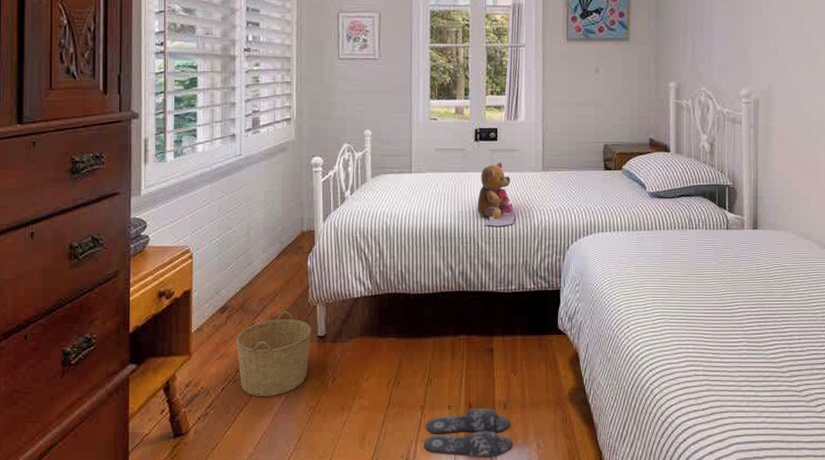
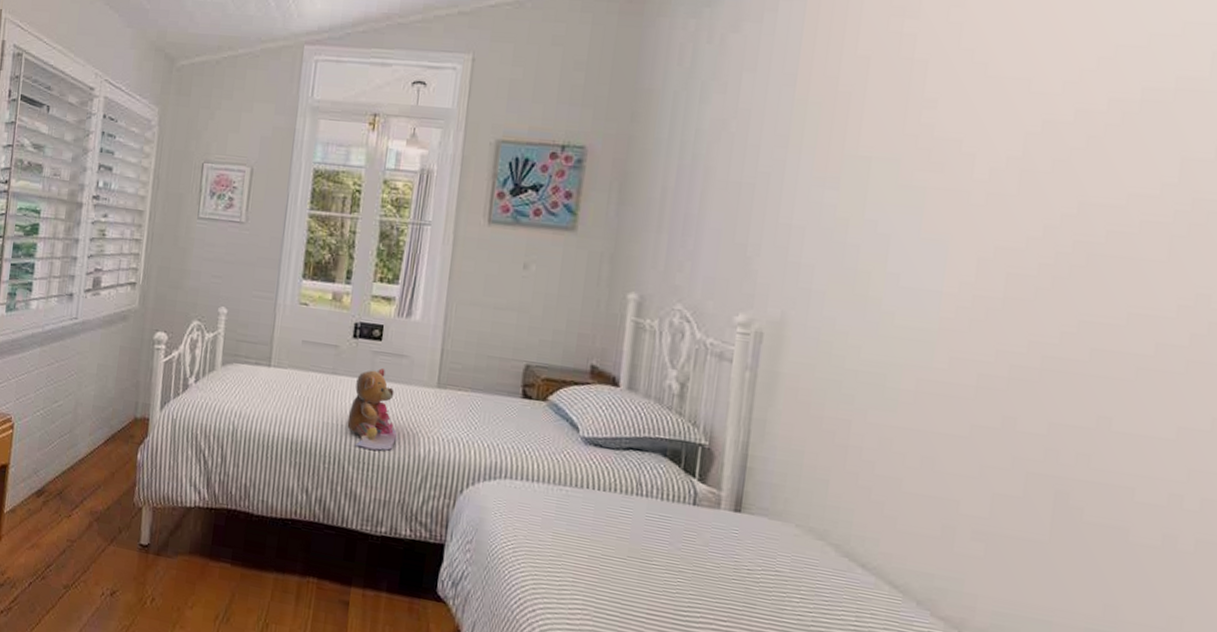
basket: present [236,310,312,397] -> none [49,507,135,605]

